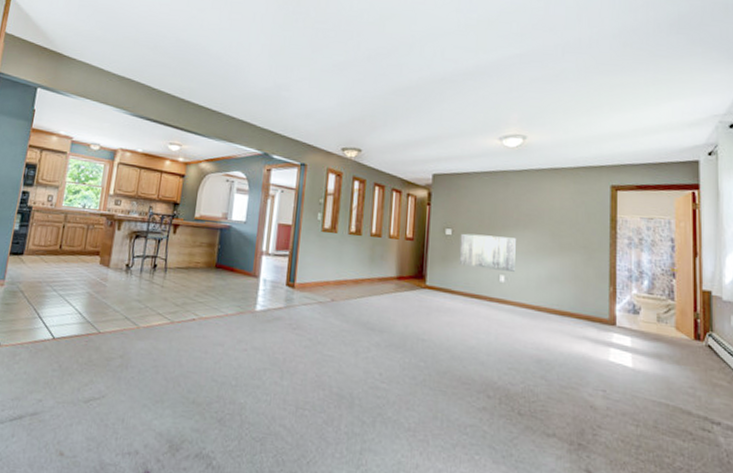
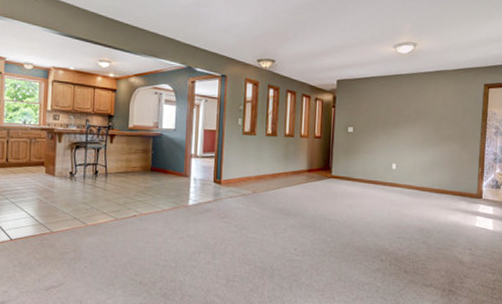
wall art: present [459,233,516,272] -> none [359,130,406,160]

